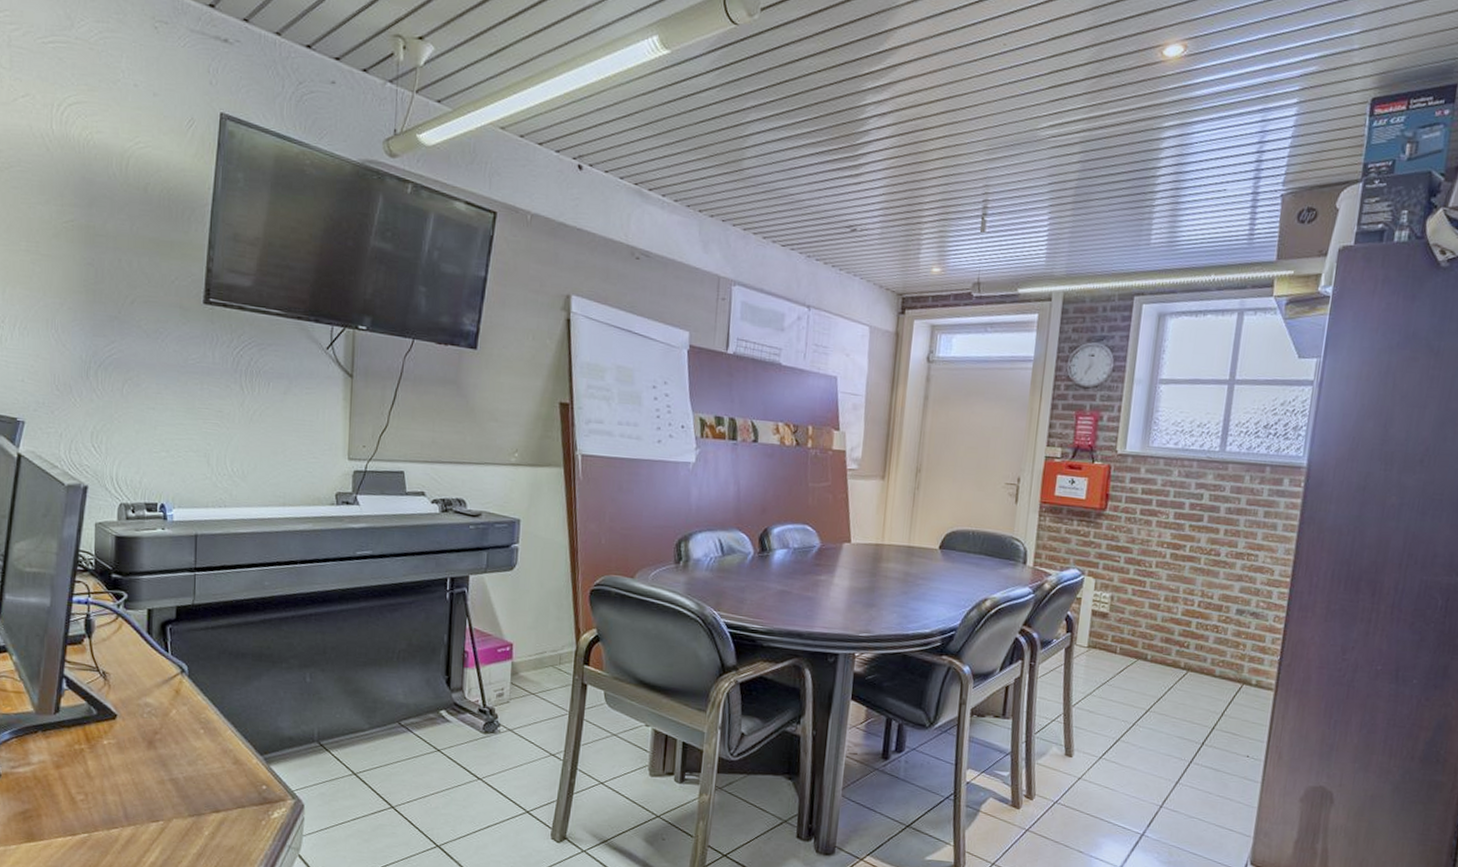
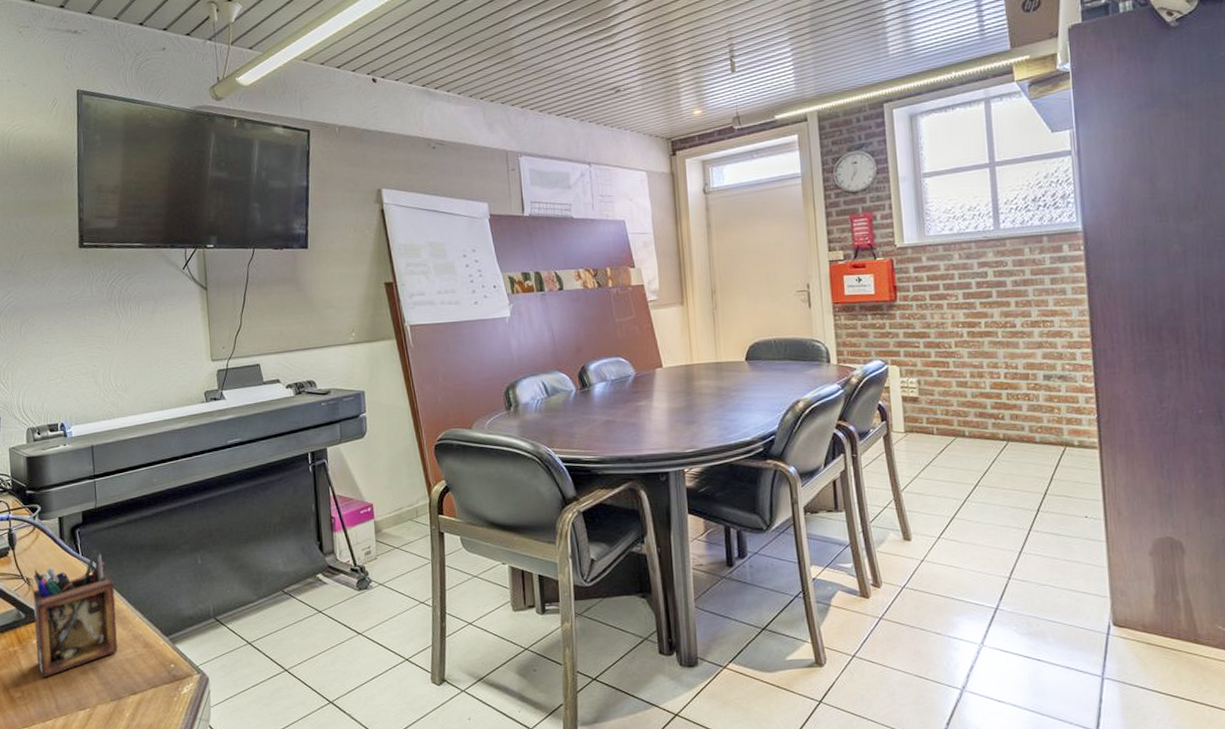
desk organizer: none [107,649,206,782] -> present [33,549,118,678]

